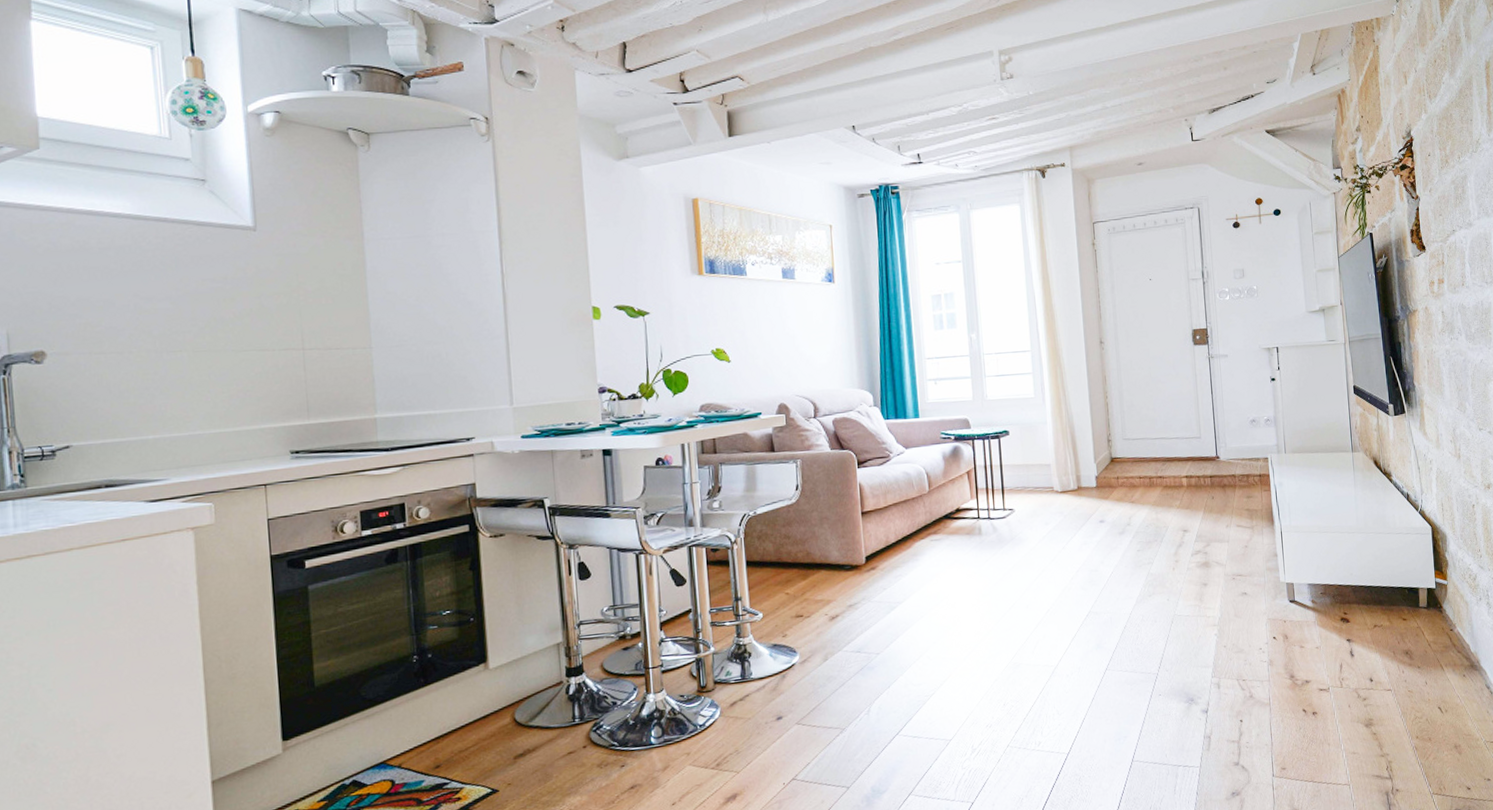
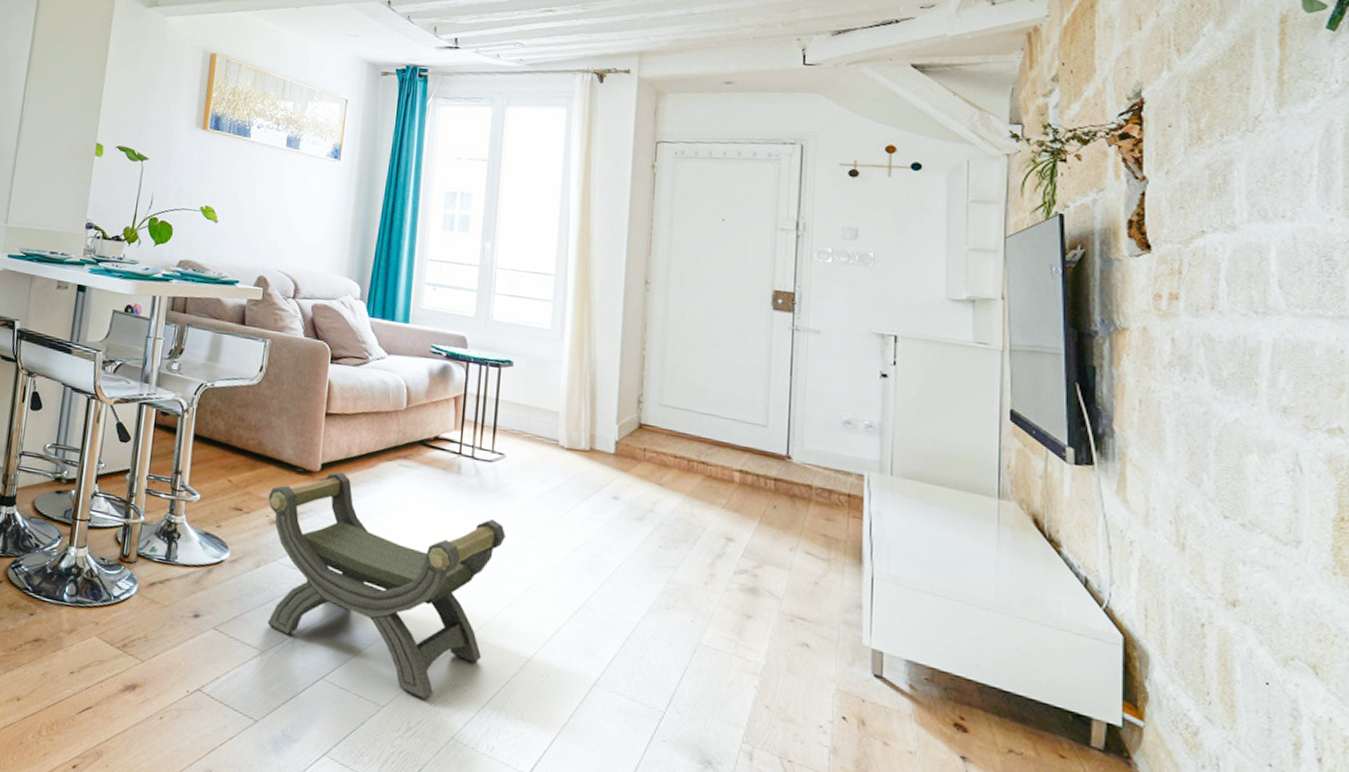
stool: none [824,559,1024,725] -> present [267,471,506,701]

